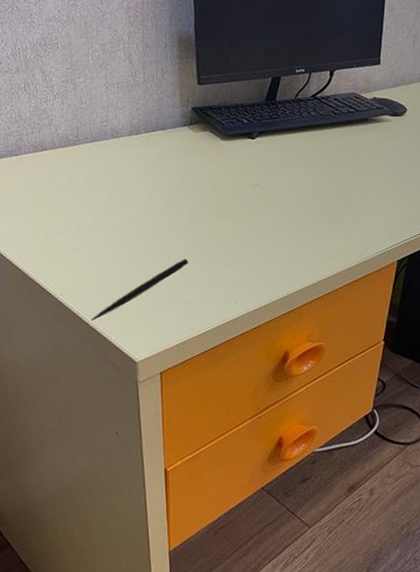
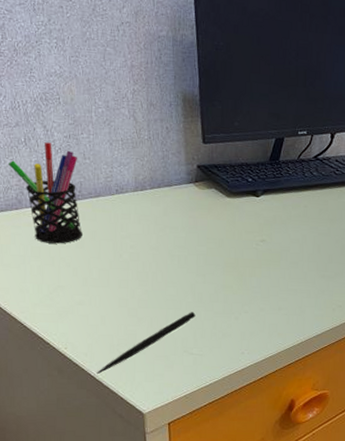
pen holder: none [9,88,78,190] -> present [9,142,82,244]

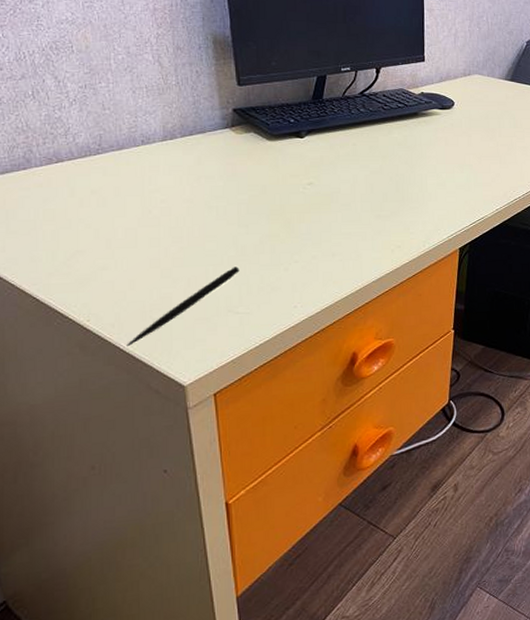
pen holder: present [9,142,82,244] -> none [14,94,104,204]

